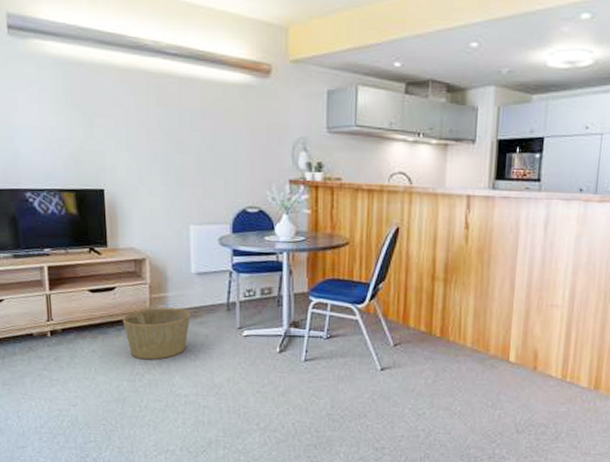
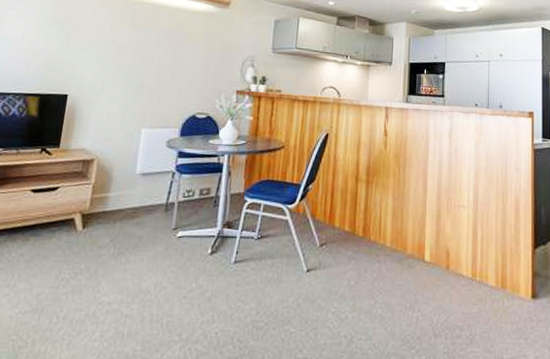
basket: present [122,307,191,360] -> none [58,208,129,264]

